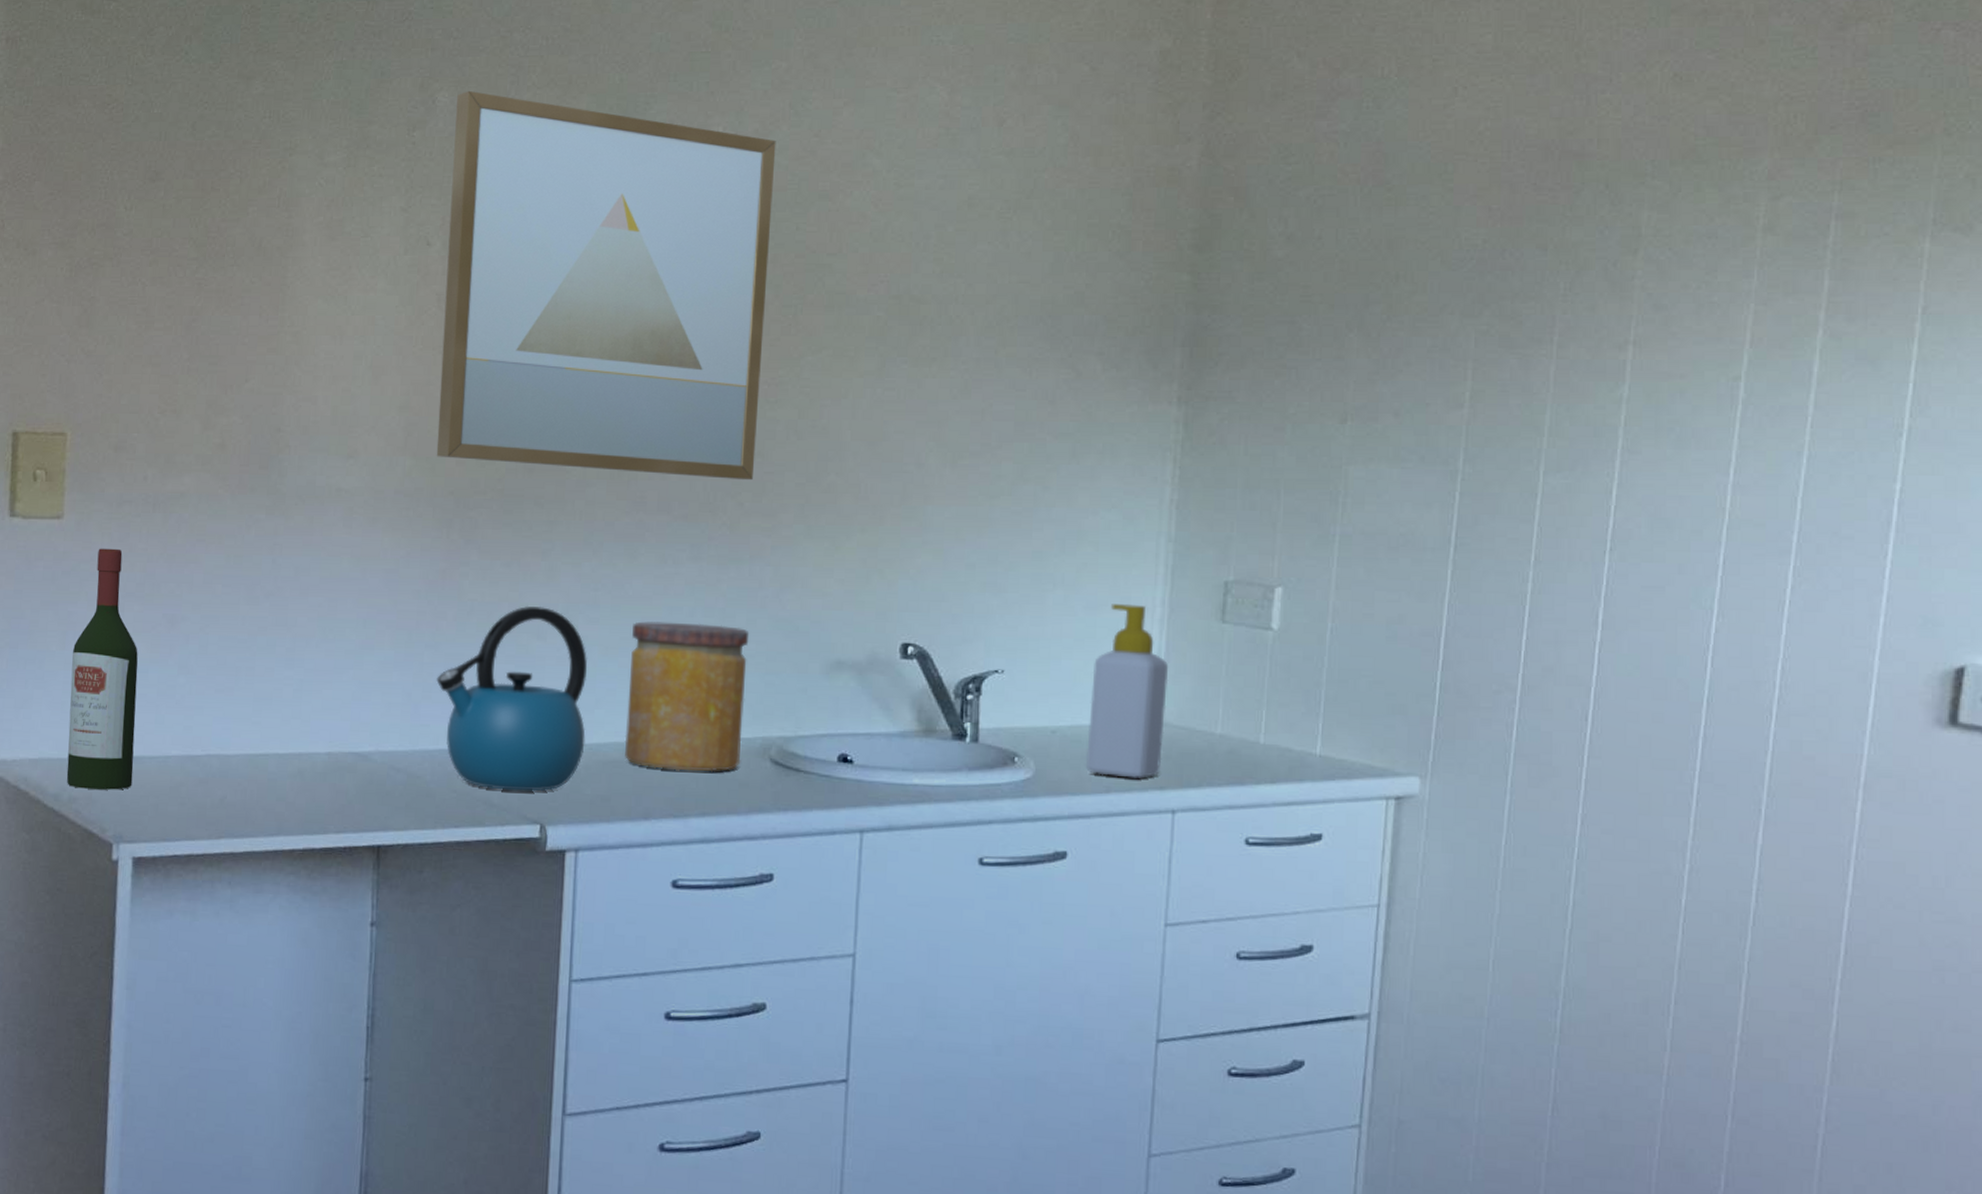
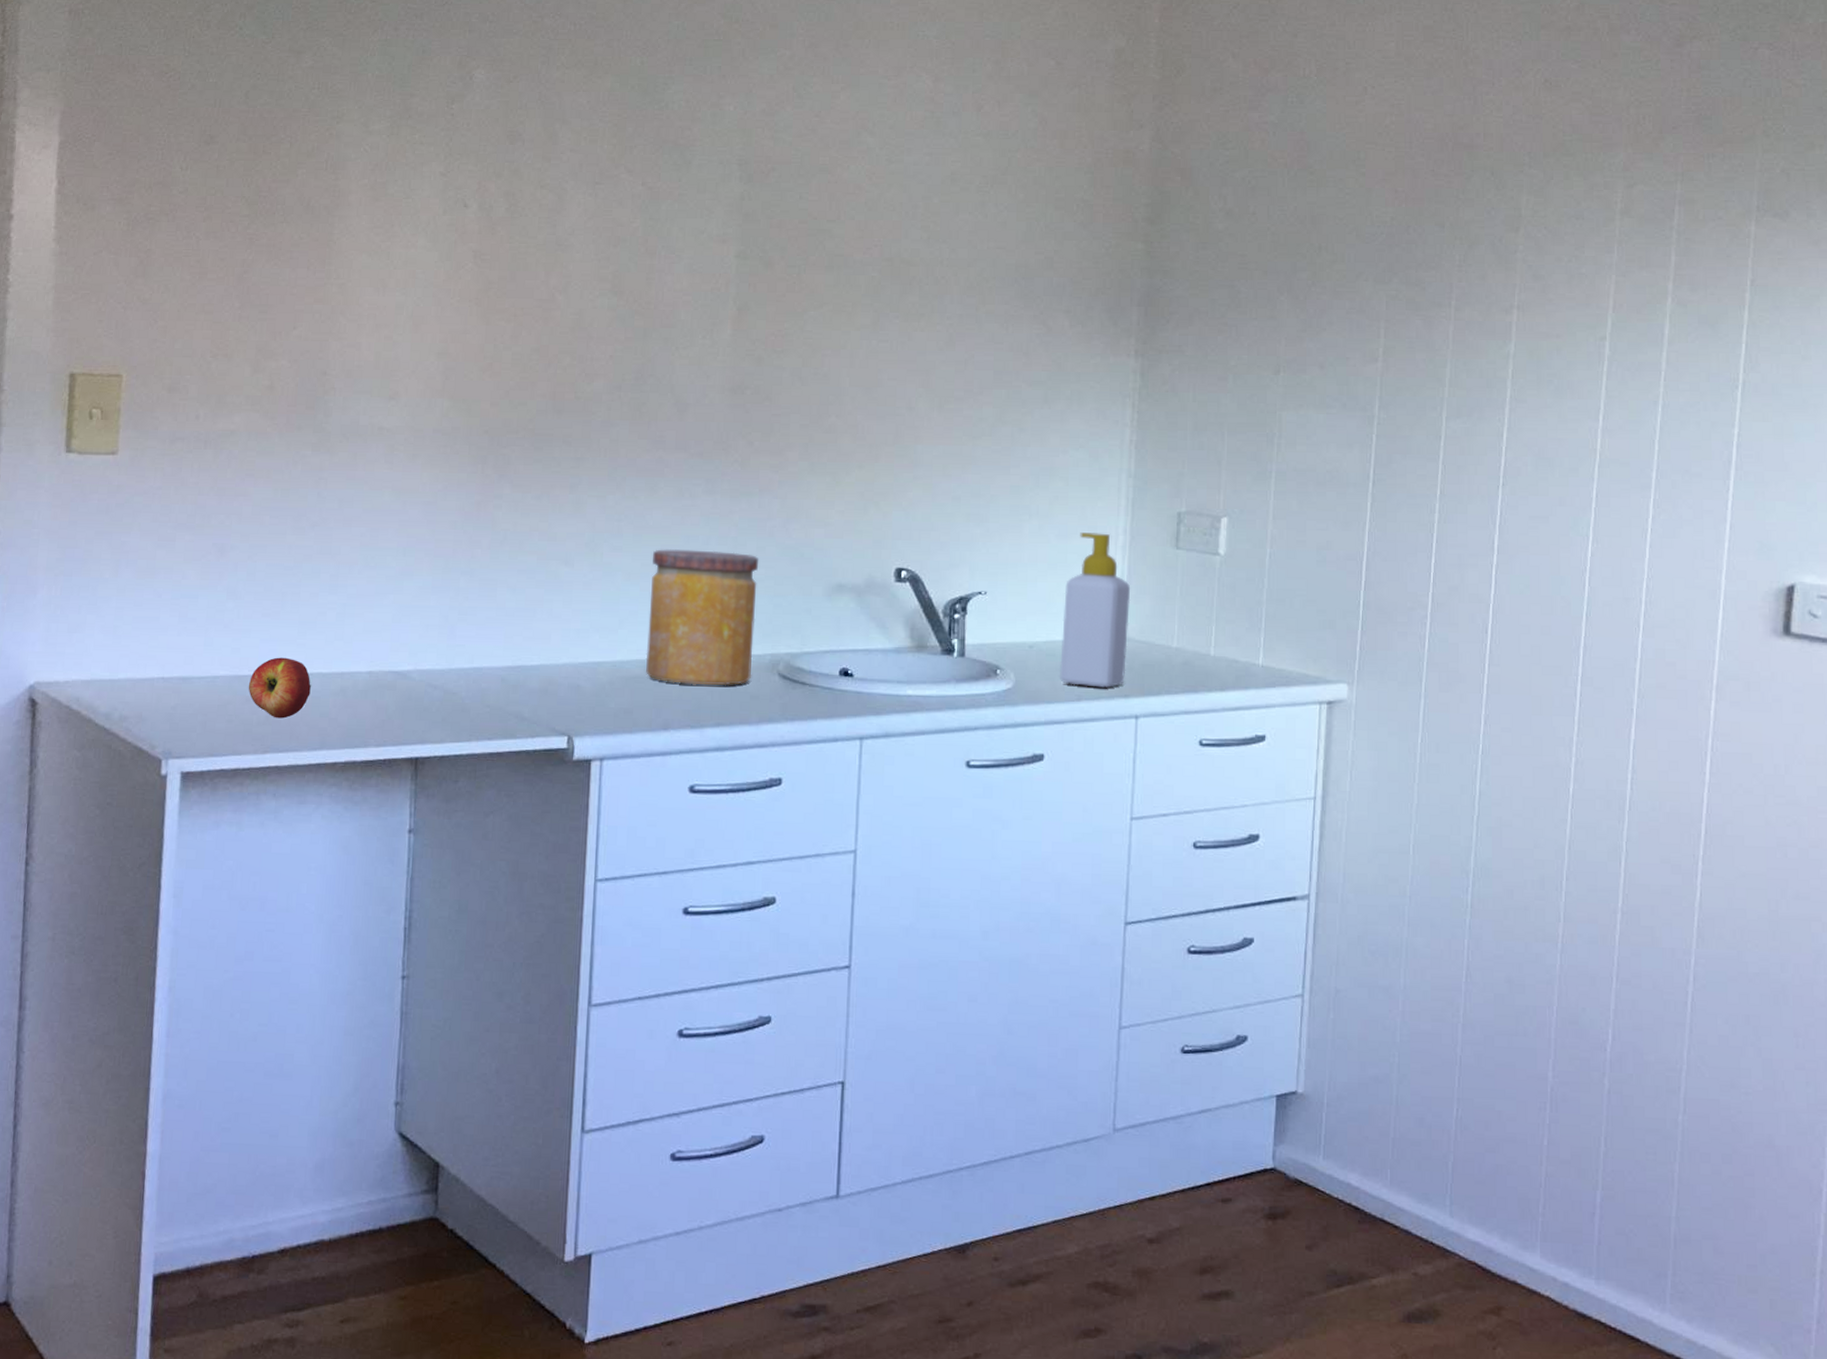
wine bottle: present [66,548,139,790] -> none [117,482,189,709]
apple: none [201,736,267,802] -> present [248,657,311,719]
wall art: present [436,90,776,481] -> none [472,68,781,422]
kettle: present [436,605,588,791] -> none [471,535,612,705]

